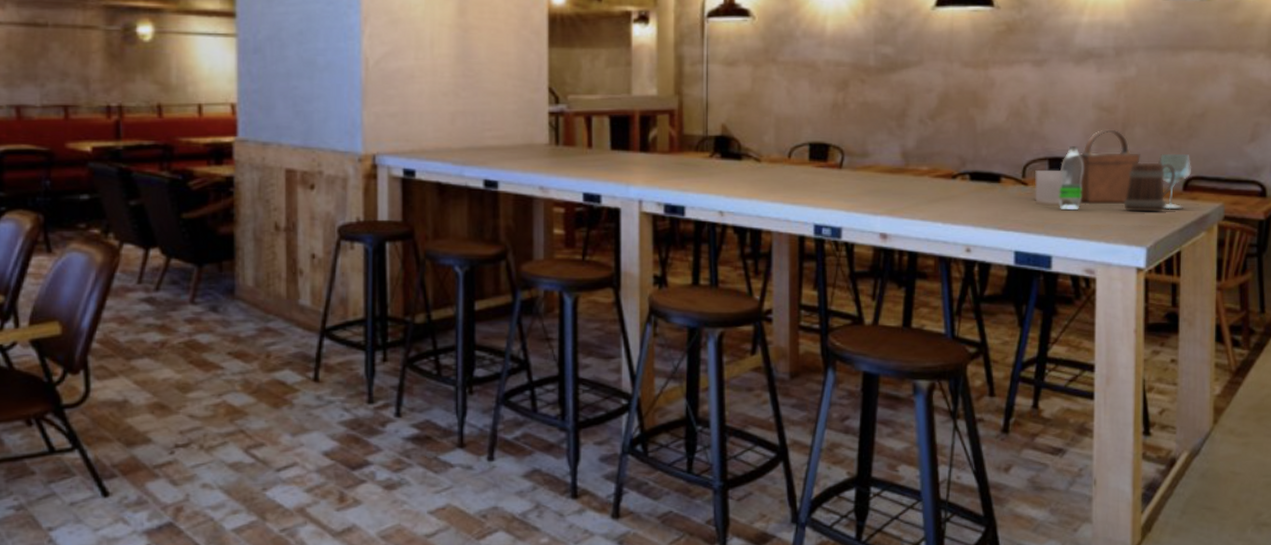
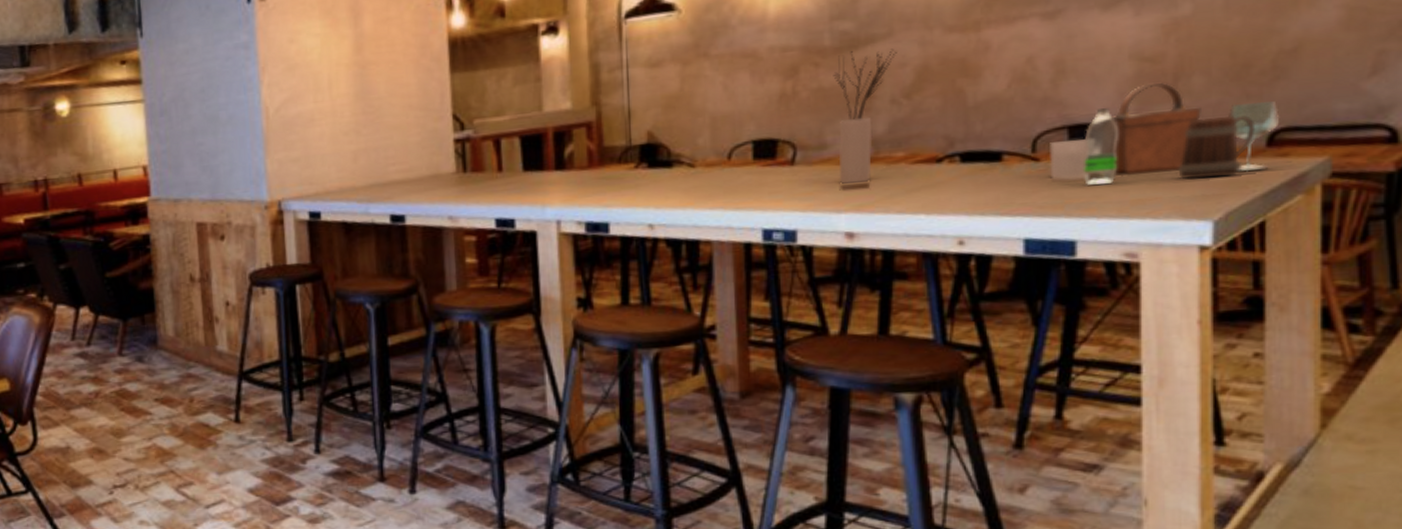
vase: none [875,73,925,197] -> present [833,48,897,192]

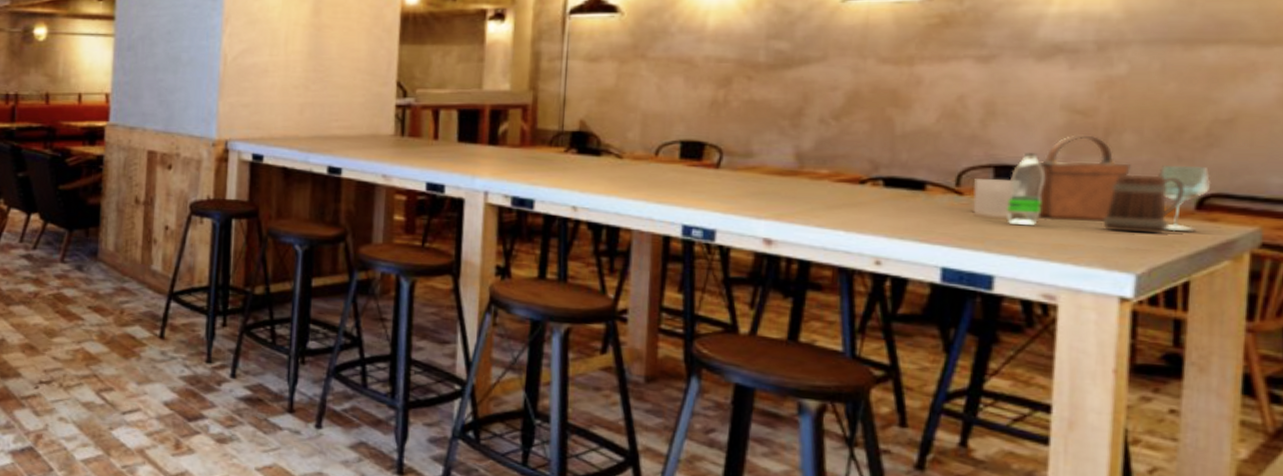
vase: present [833,48,897,192] -> none [761,70,830,201]

